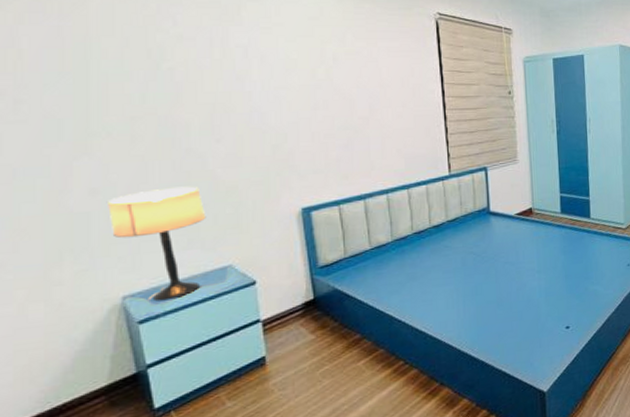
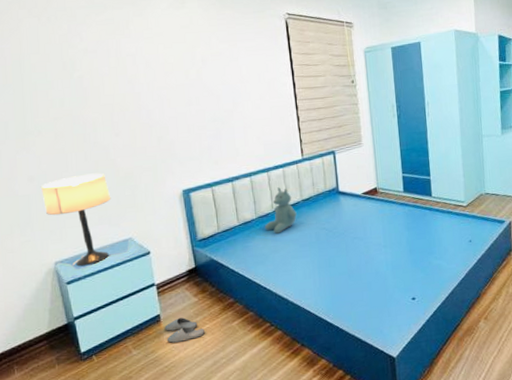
slippers: none [270,359,322,390] -> present [164,317,205,343]
stuffed bear: none [401,206,441,259] -> present [264,187,297,234]

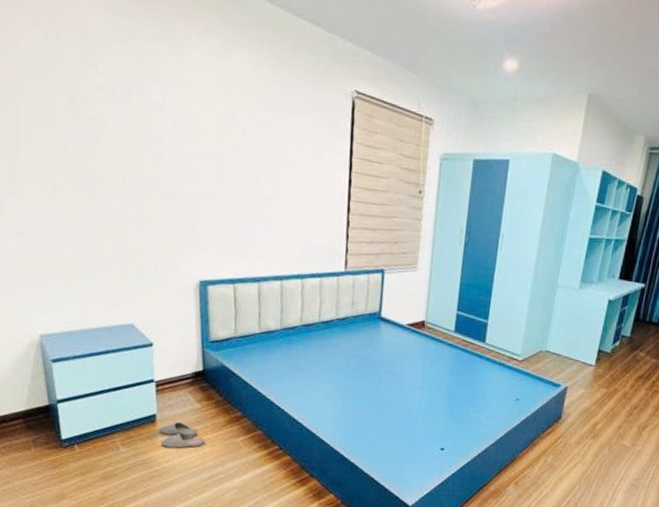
table lamp: present [41,173,111,267] -> none [31,239,114,346]
stuffed bear: present [264,187,297,234] -> none [288,299,328,351]

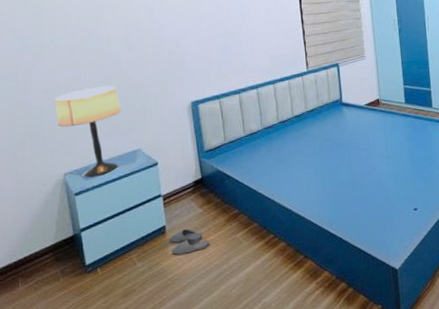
table lamp: none [31,239,114,346] -> present [55,85,122,178]

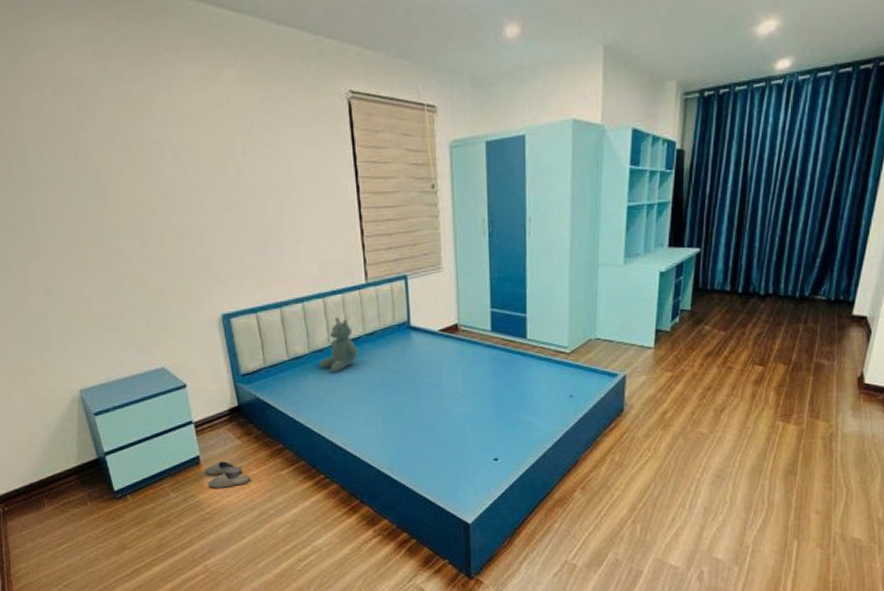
table lamp: present [55,85,122,178] -> none [59,289,140,397]
stuffed bear: none [269,99,301,145] -> present [319,317,358,373]

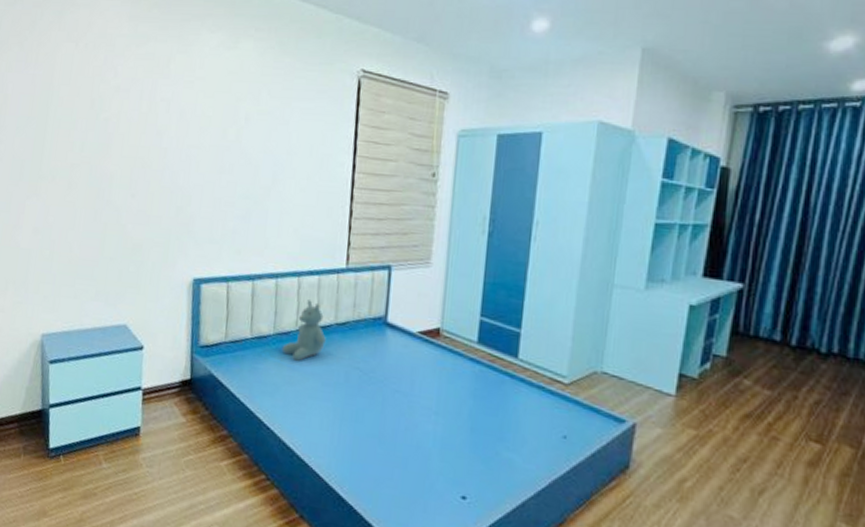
slippers: present [205,461,250,488] -> none [142,437,187,469]

